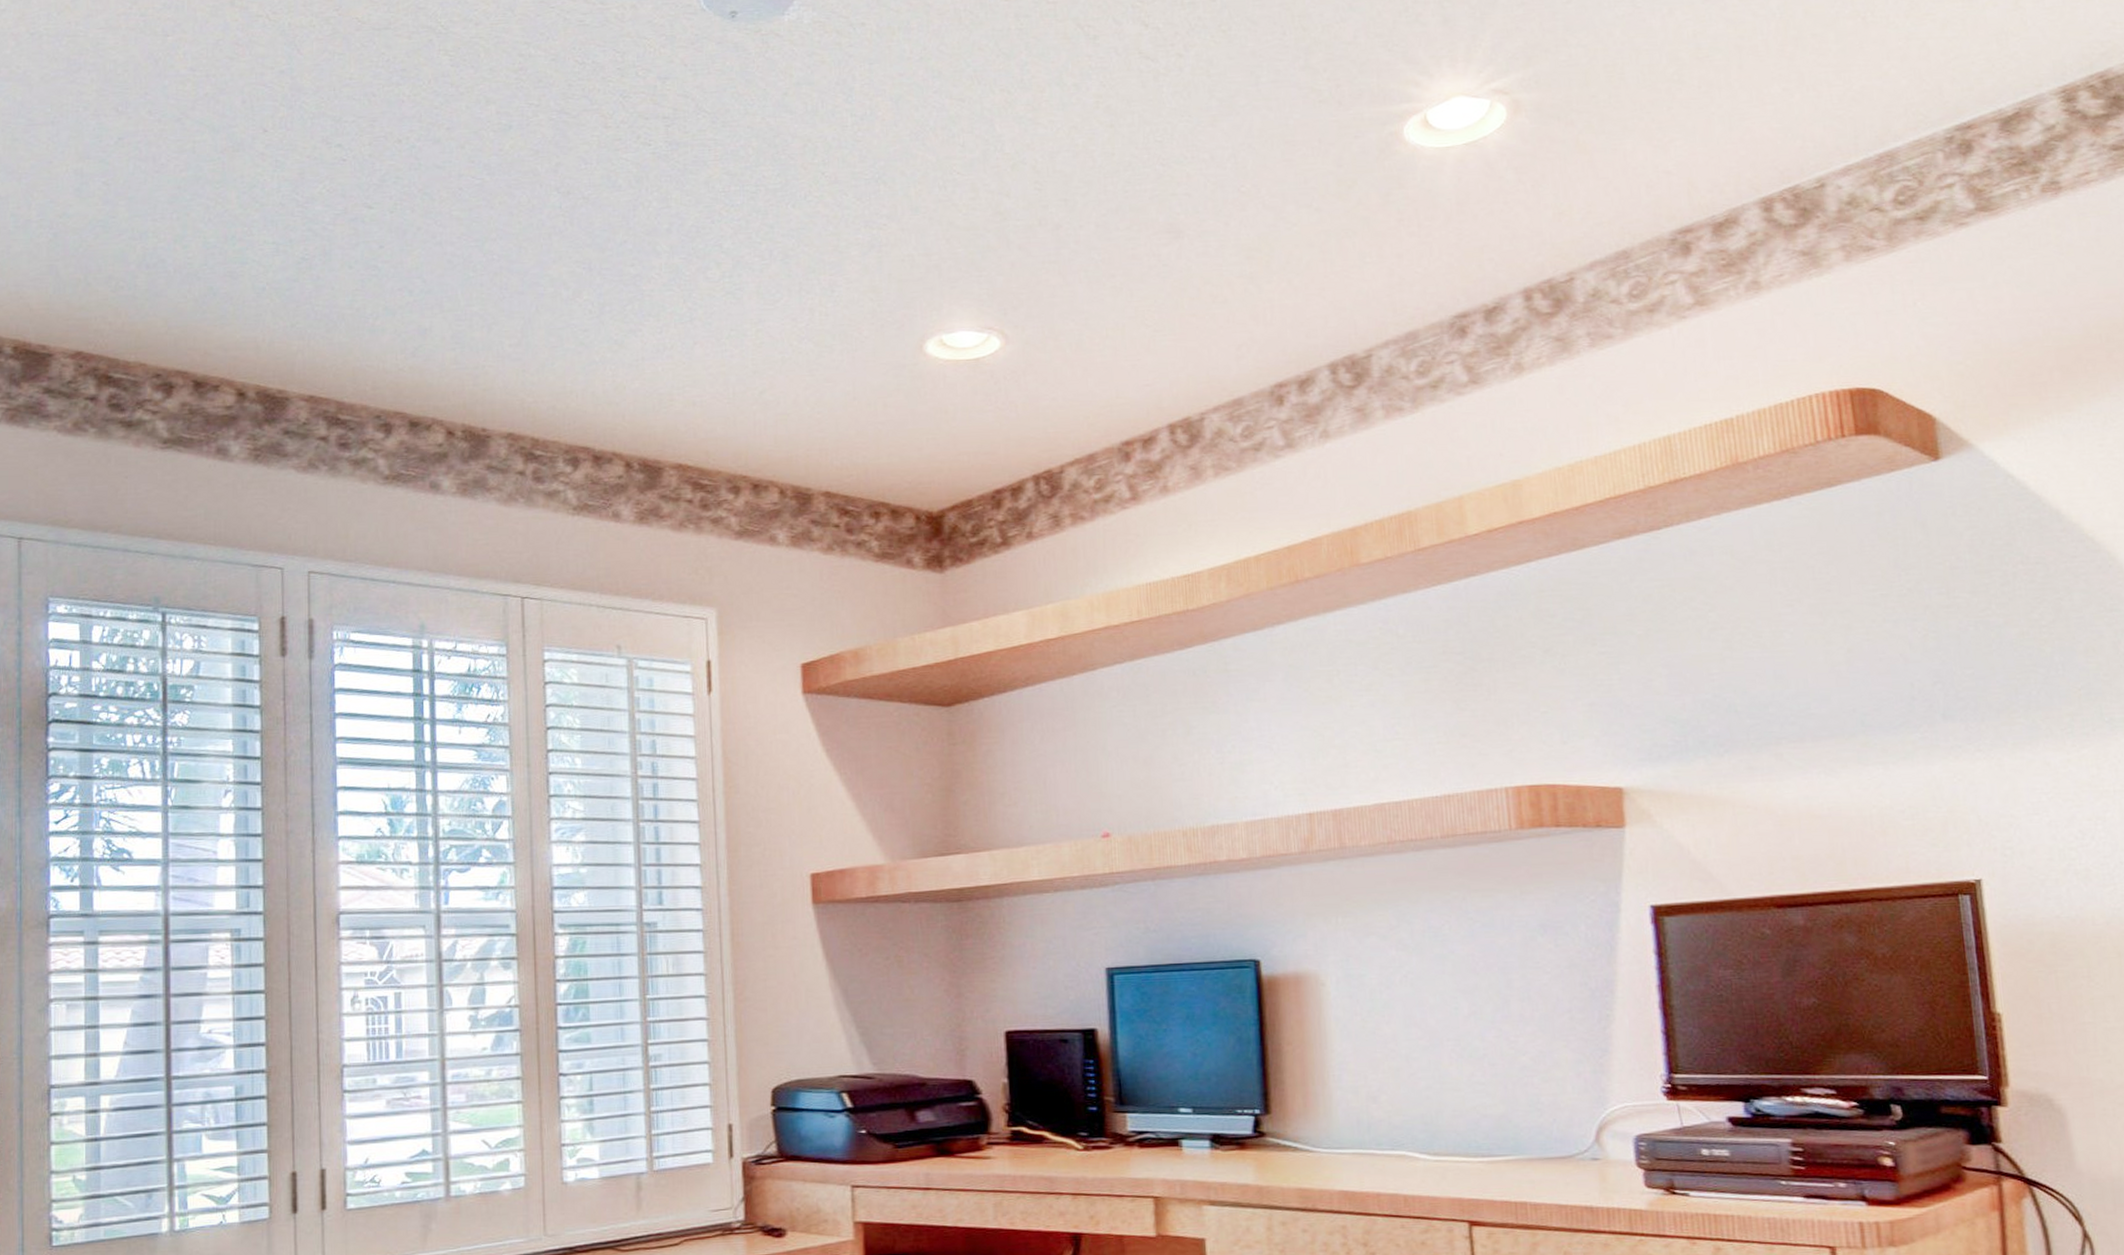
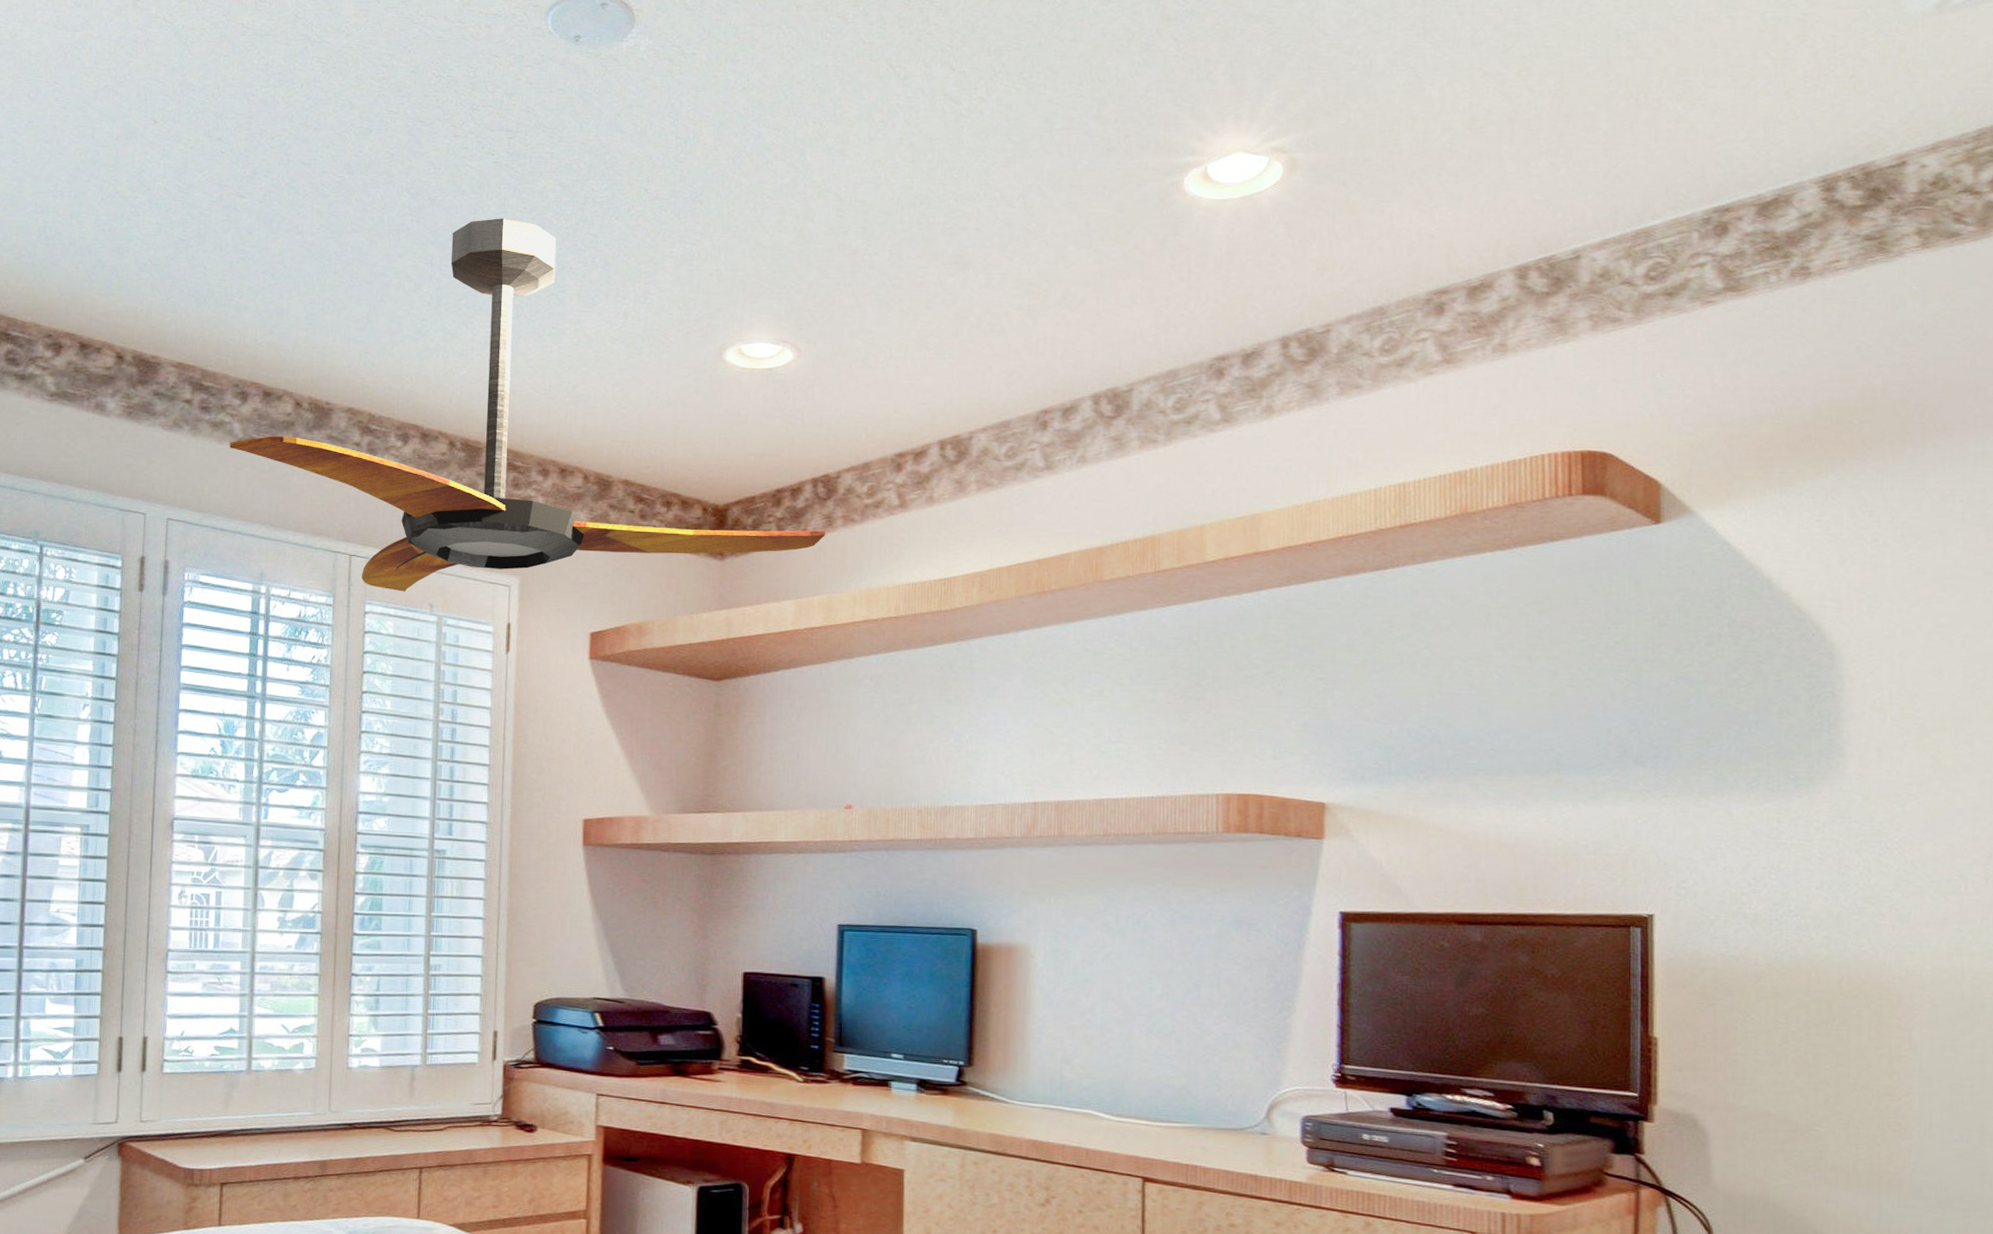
ceiling fan: none [375,213,1053,635] -> present [230,218,826,592]

